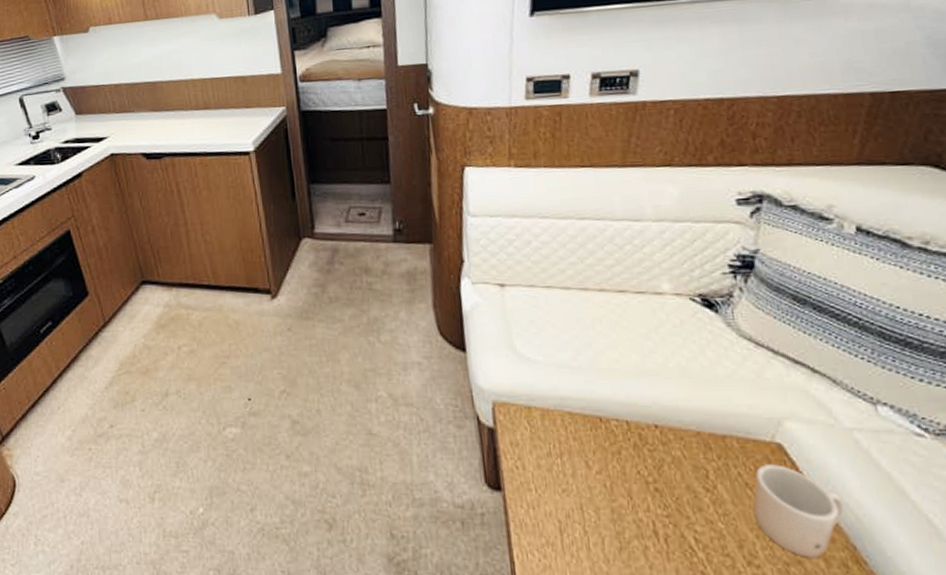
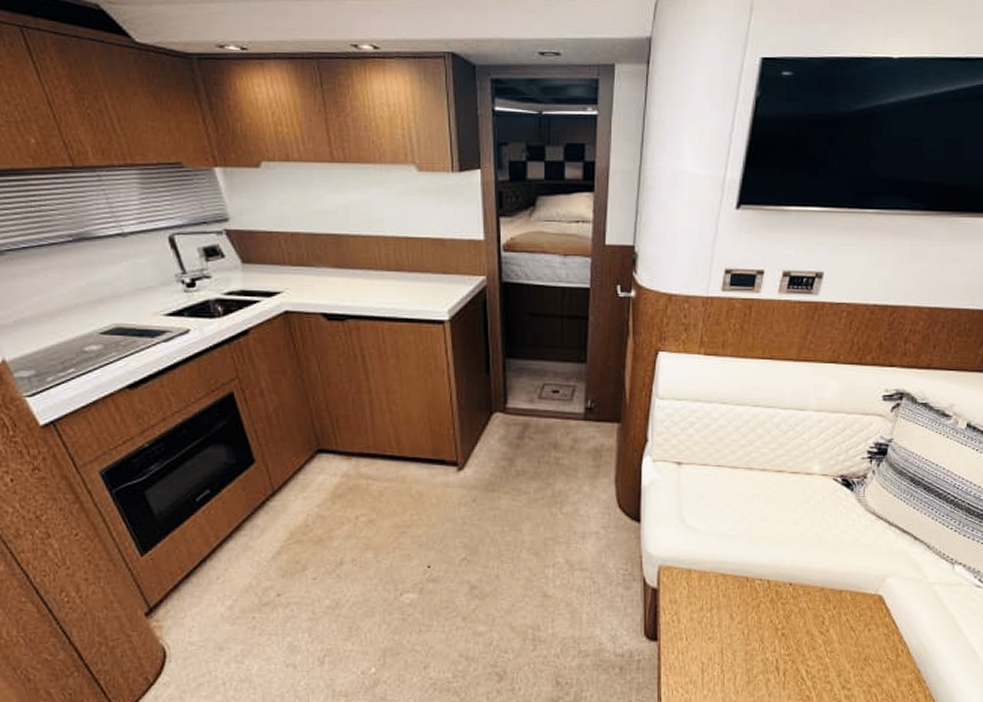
mug: present [752,464,845,558] -> none [853,611,919,681]

